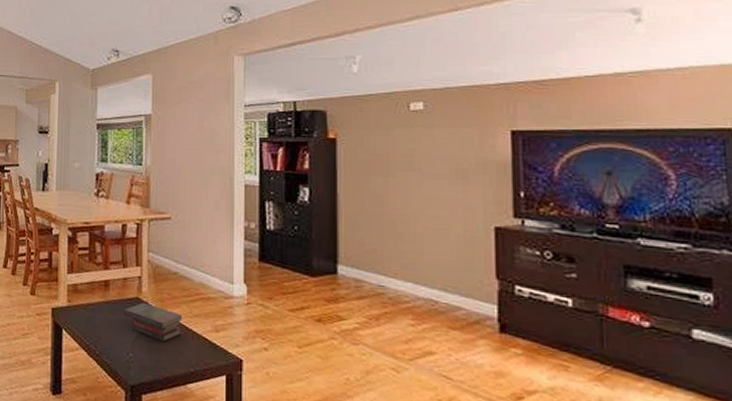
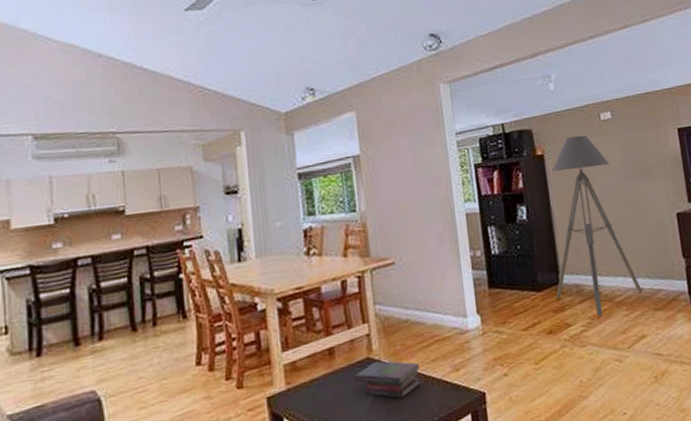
floor lamp: none [330,123,436,319] -> present [552,135,643,317]

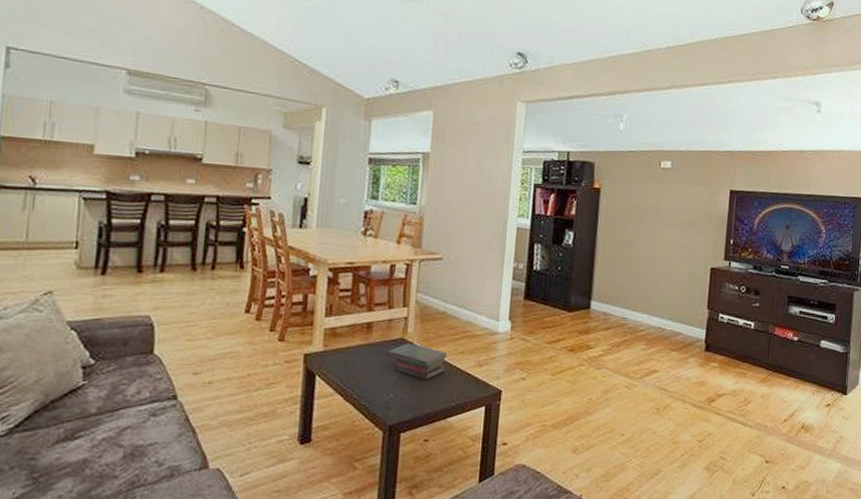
floor lamp: present [552,135,643,317] -> none [583,177,664,346]

